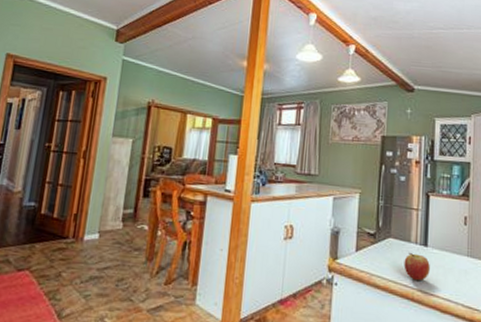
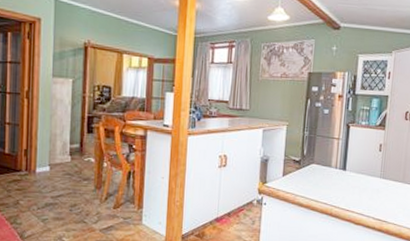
fruit: present [404,252,430,281] -> none [324,175,347,200]

